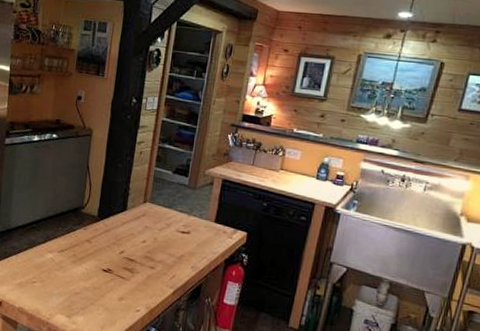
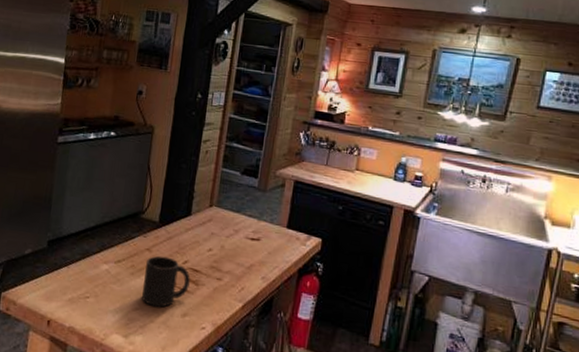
mug: none [83,246,126,292] -> present [142,255,191,308]

